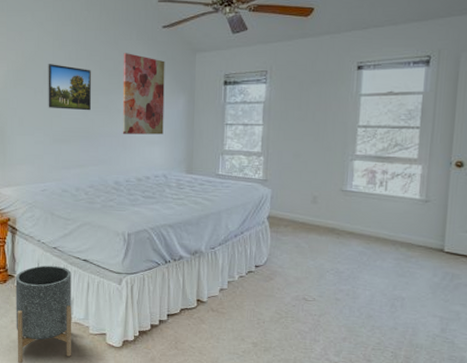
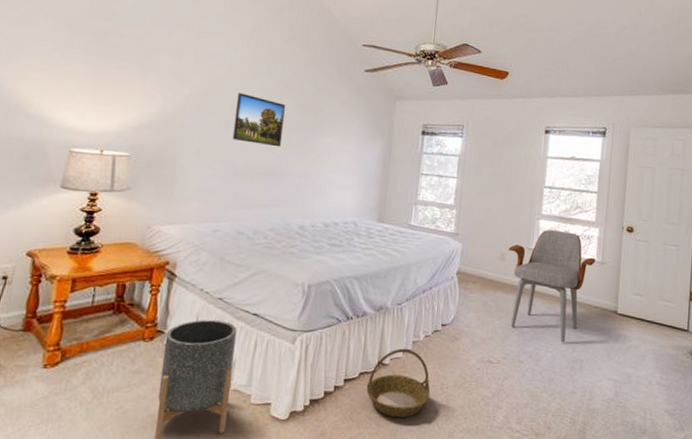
wall art: present [122,53,165,135] -> none [312,91,365,179]
basket: none [188,288,248,348] -> present [367,349,431,418]
armchair: none [320,170,419,281] -> present [508,229,596,343]

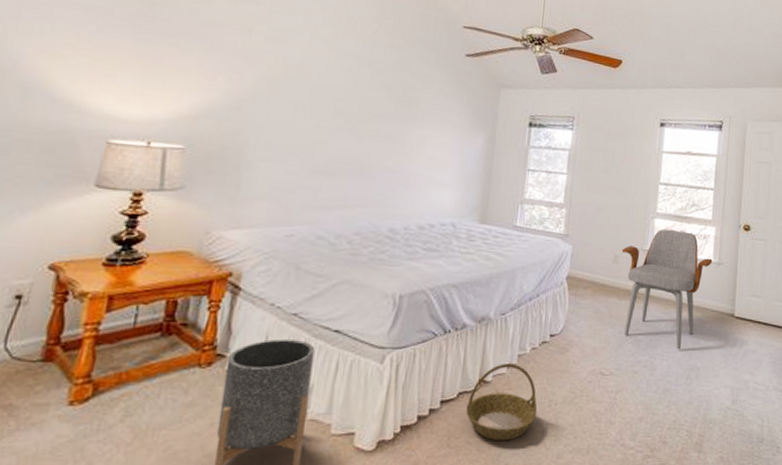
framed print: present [232,93,285,147] -> none [311,77,374,140]

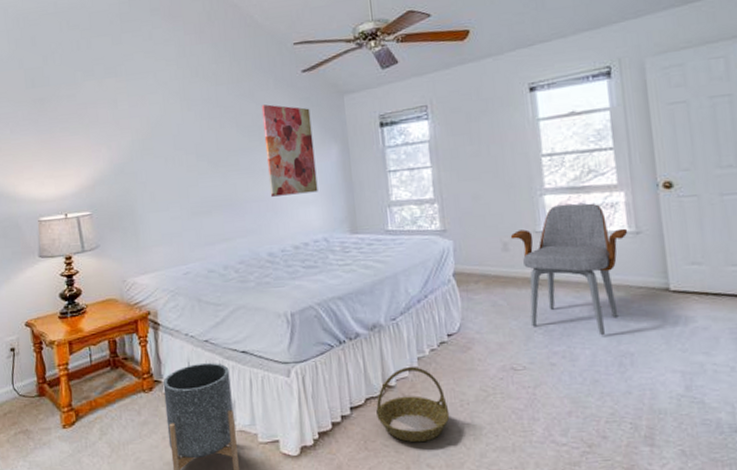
wall art: none [405,77,466,176] -> present [261,104,318,197]

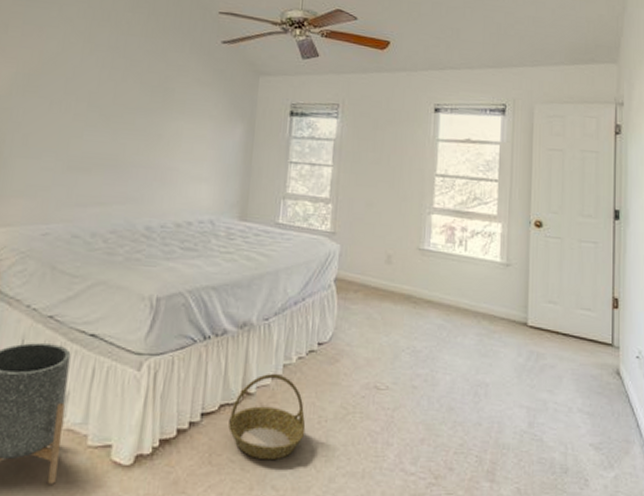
wall art: present [261,104,318,197] -> none [161,67,222,170]
armchair: present [510,203,628,336] -> none [395,225,500,363]

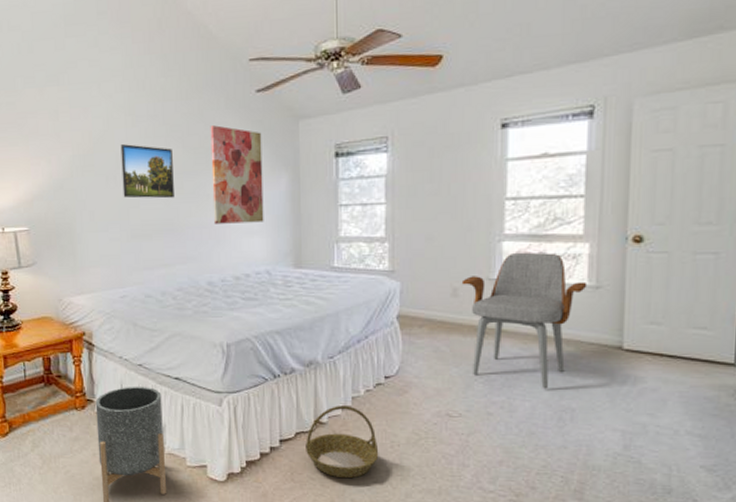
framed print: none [66,70,129,133] -> present [120,144,174,199]
wall art: none [161,67,222,170] -> present [210,125,264,224]
armchair: none [395,225,500,363] -> present [461,252,588,389]

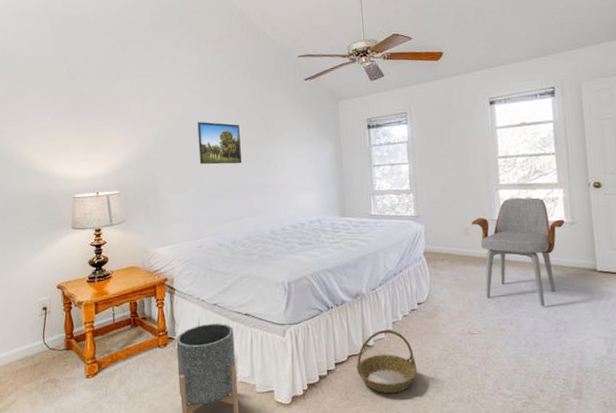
wall art: present [210,125,264,224] -> none [269,106,315,184]

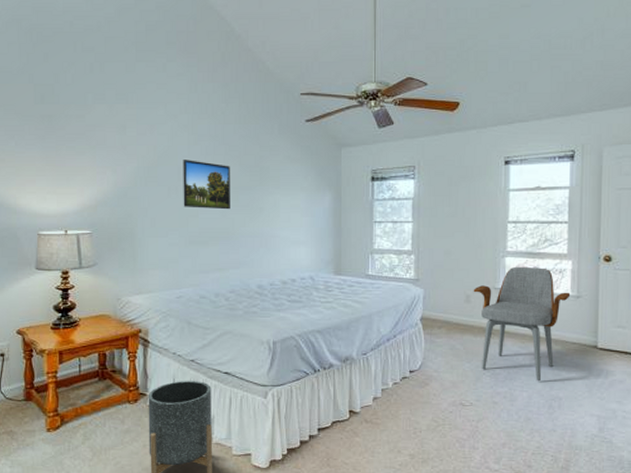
basket: present [357,330,418,394] -> none [341,397,404,463]

